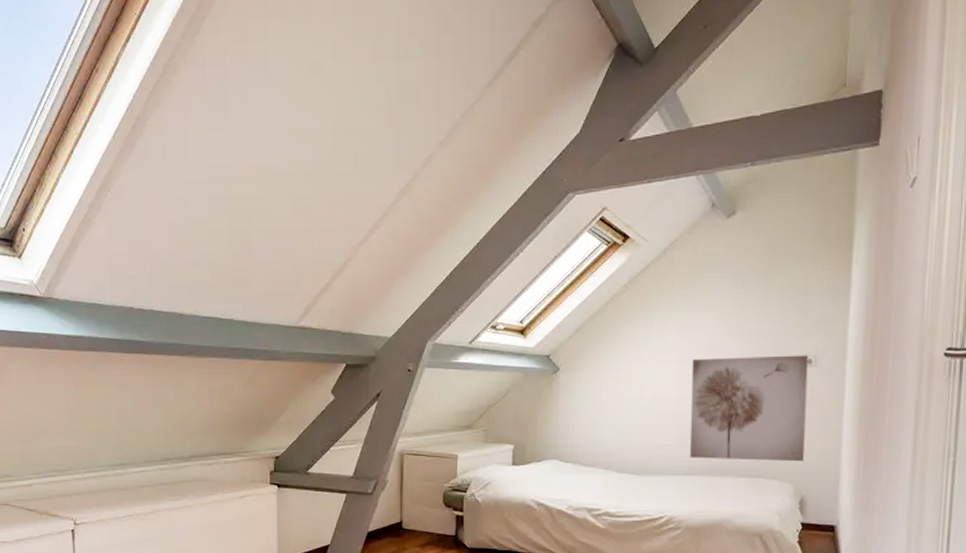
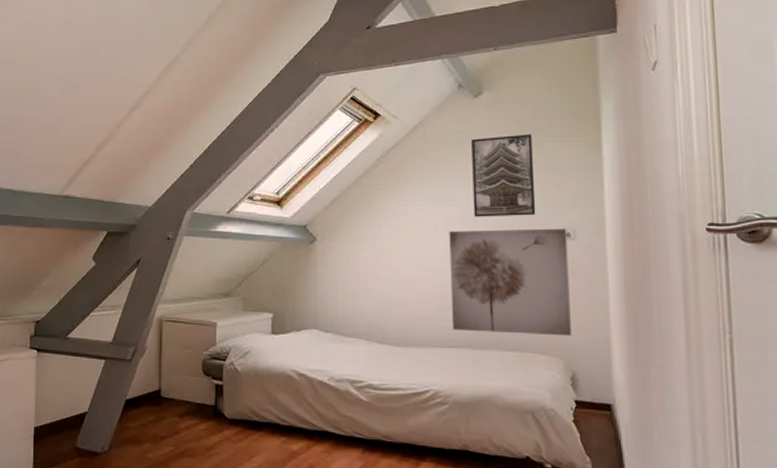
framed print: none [718,256,782,345] -> present [471,134,536,217]

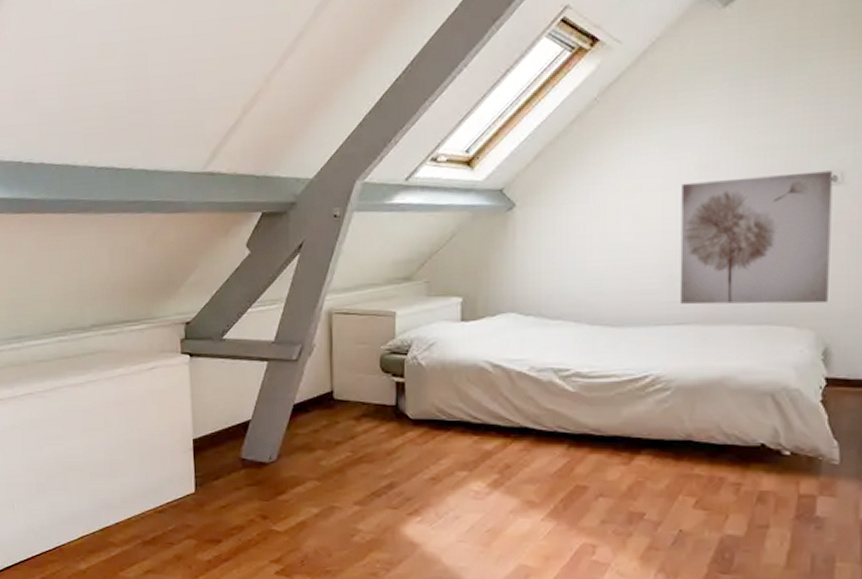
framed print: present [471,134,536,217] -> none [714,49,797,164]

